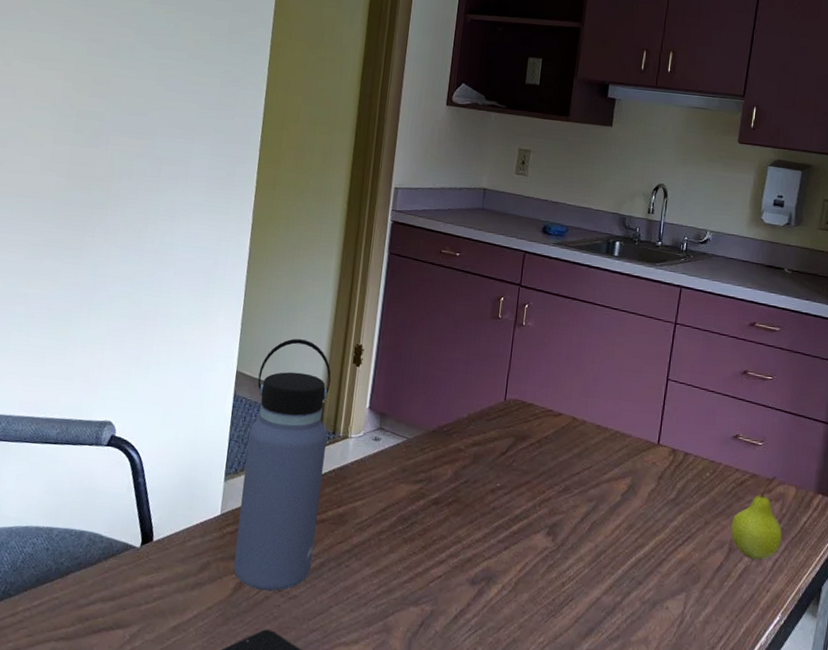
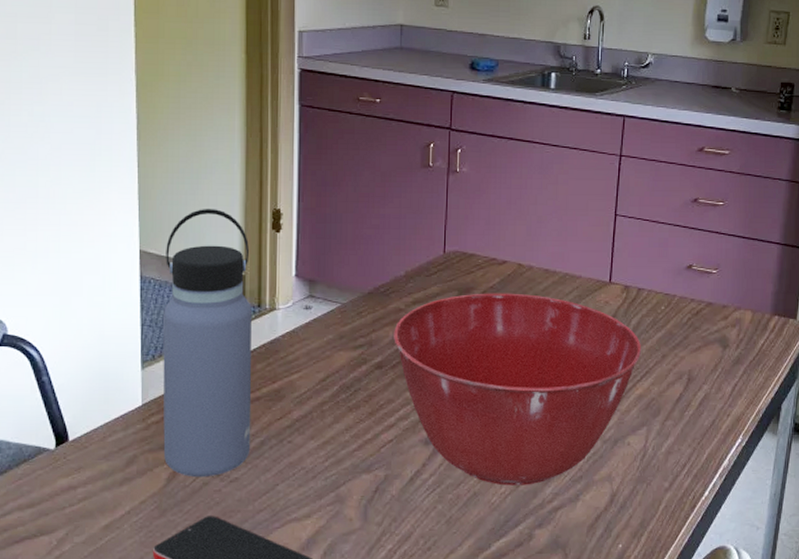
mixing bowl: none [451,441,686,638] -> present [394,293,642,486]
fruit: present [731,476,783,560] -> none [689,303,741,387]

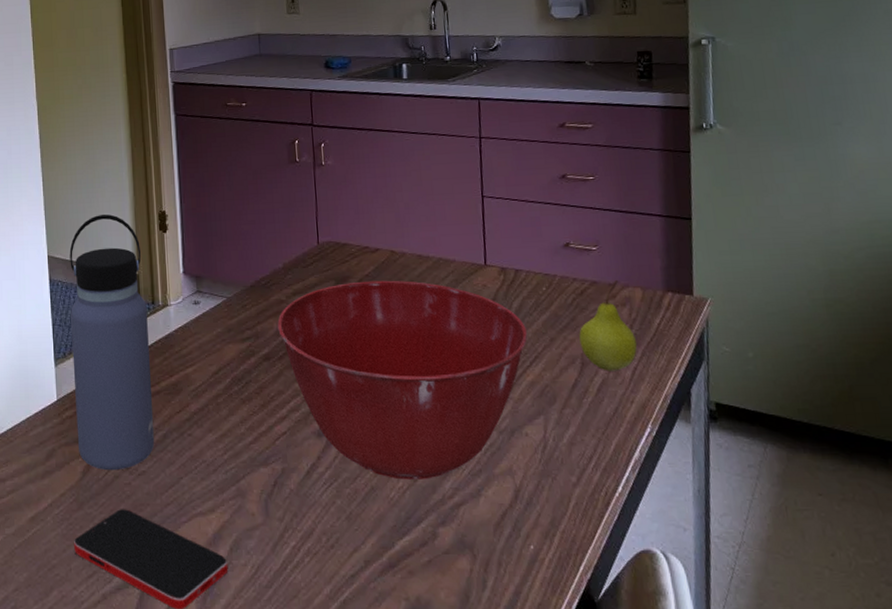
fruit: none [689,303,741,387] -> present [579,280,638,371]

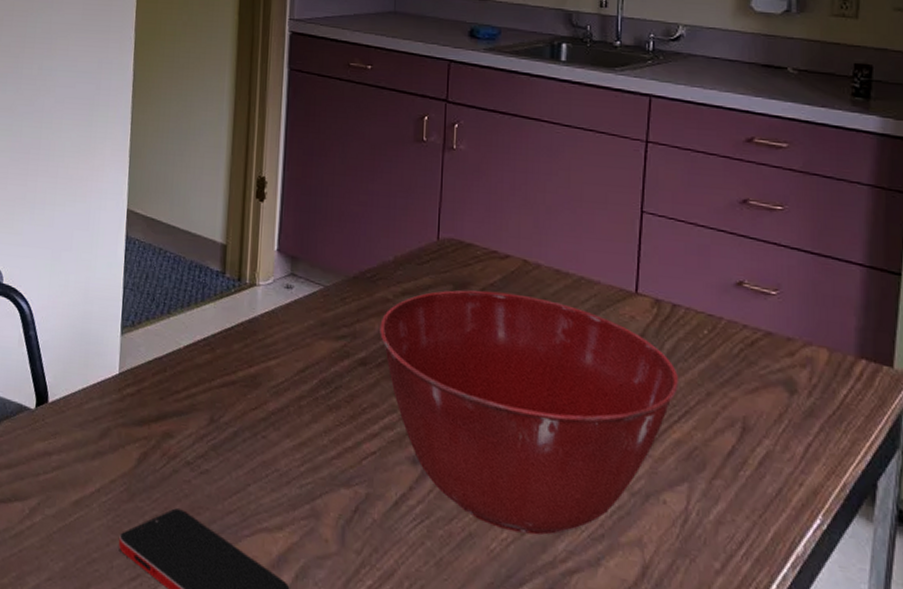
water bottle: present [69,214,155,471] -> none [136,171,232,464]
fruit: present [579,280,638,371] -> none [743,335,816,445]

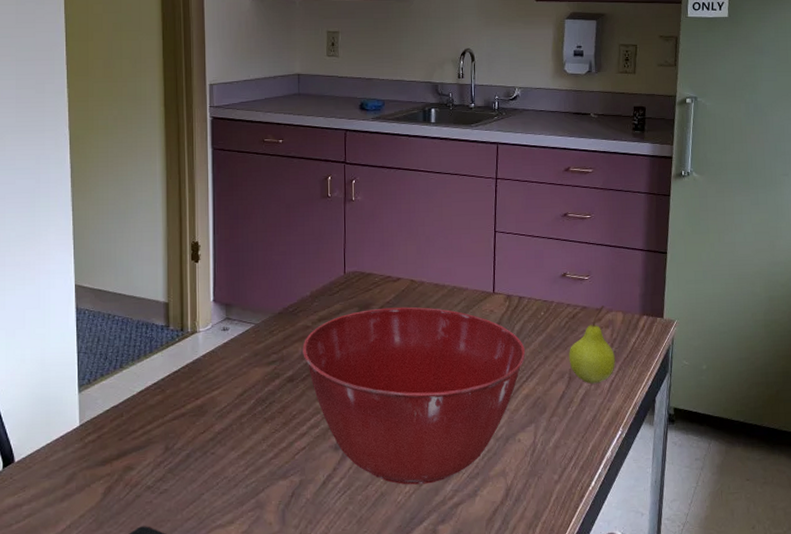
fruit: none [743,335,816,445] -> present [569,306,616,384]

